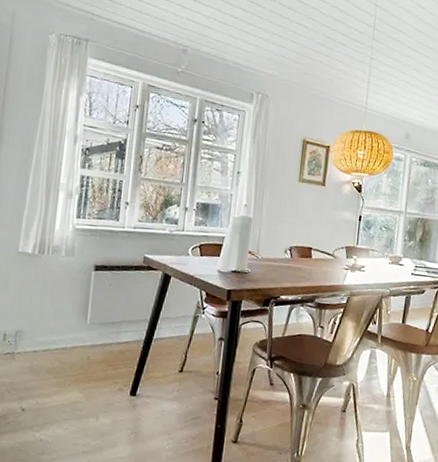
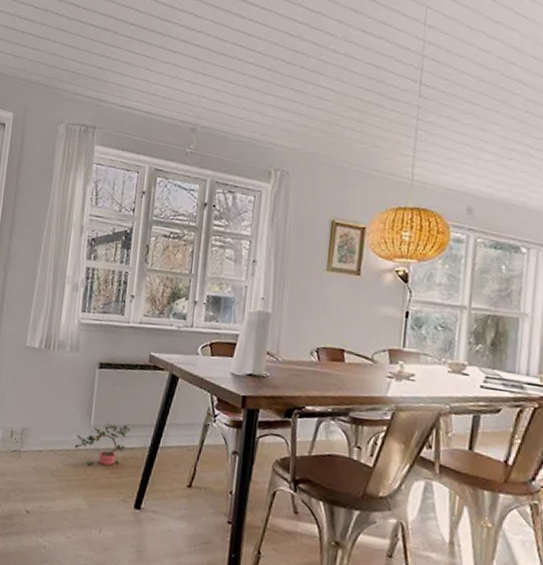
potted plant: none [70,320,127,360] -> present [74,422,131,466]

